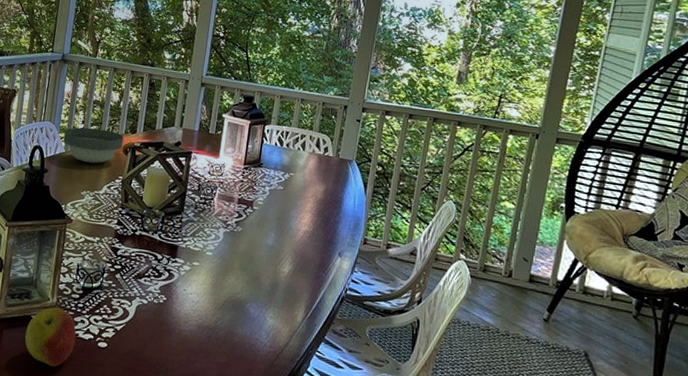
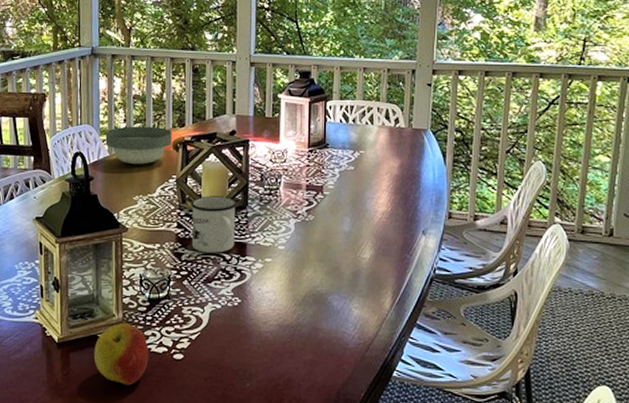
mug: none [128,198,174,252] -> present [191,196,237,253]

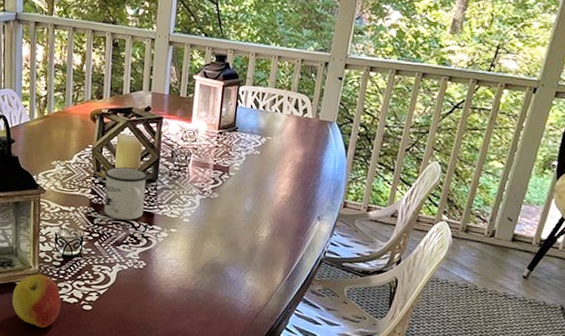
bowl: present [105,126,172,165] -> none [27,94,90,132]

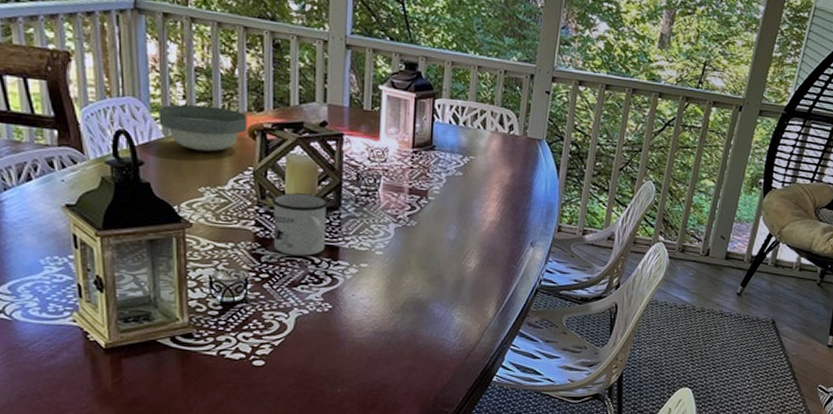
apple: present [12,274,62,328] -> none [153,327,223,393]
bowl: none [27,94,90,132] -> present [158,104,247,152]

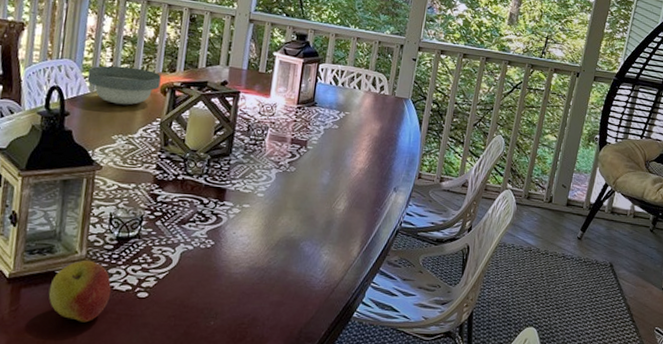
apple: none [153,327,223,393] -> present [48,260,112,323]
mug: present [272,193,328,256] -> none [169,141,221,197]

